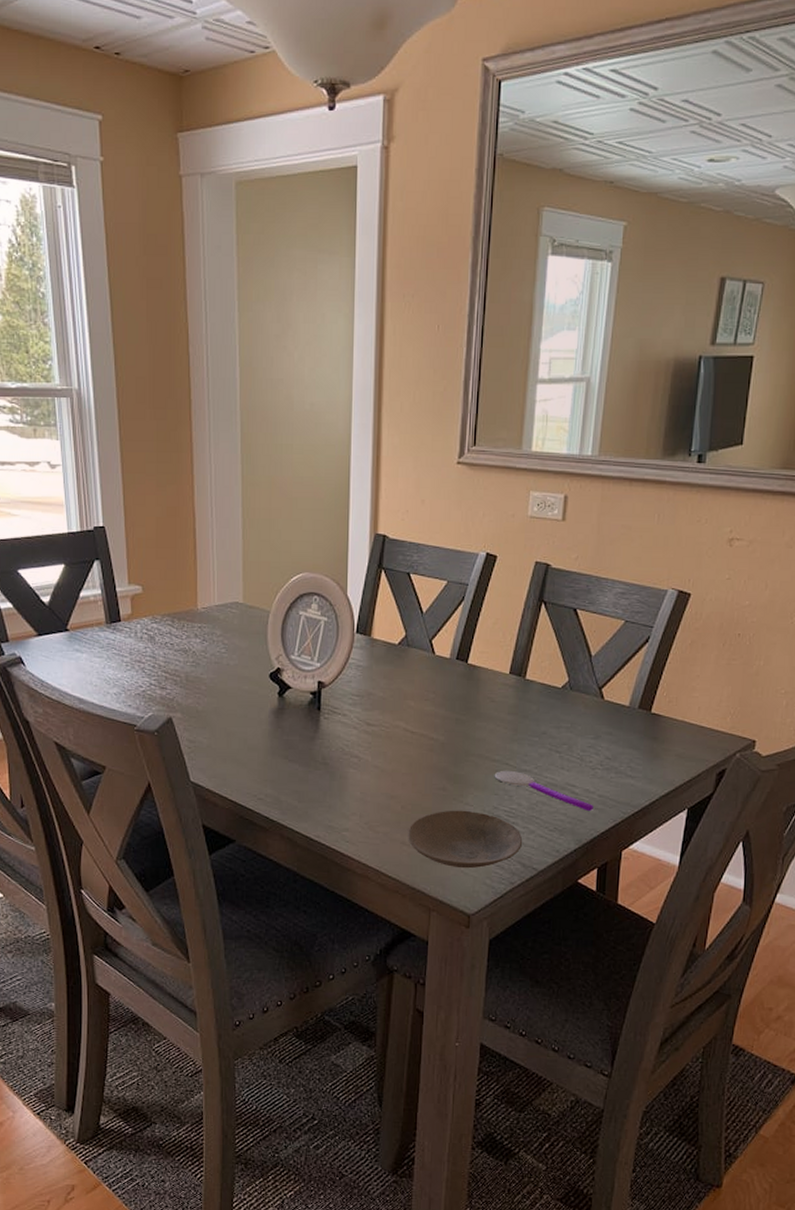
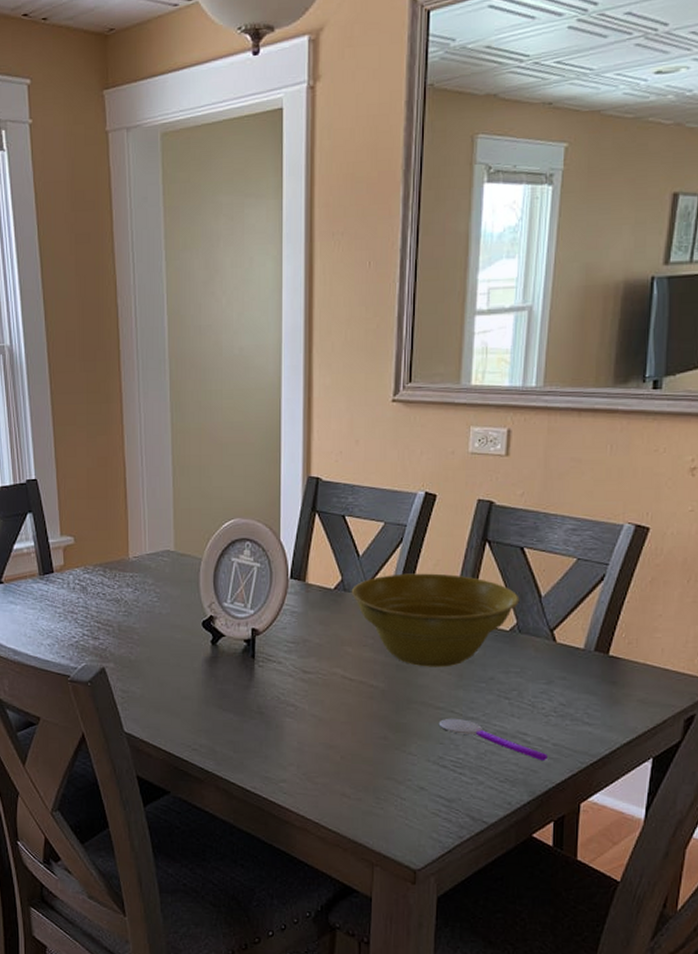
plate: present [408,810,523,869] -> none [348,760,471,822]
planter bowl: none [414,631,572,722] -> present [351,573,520,667]

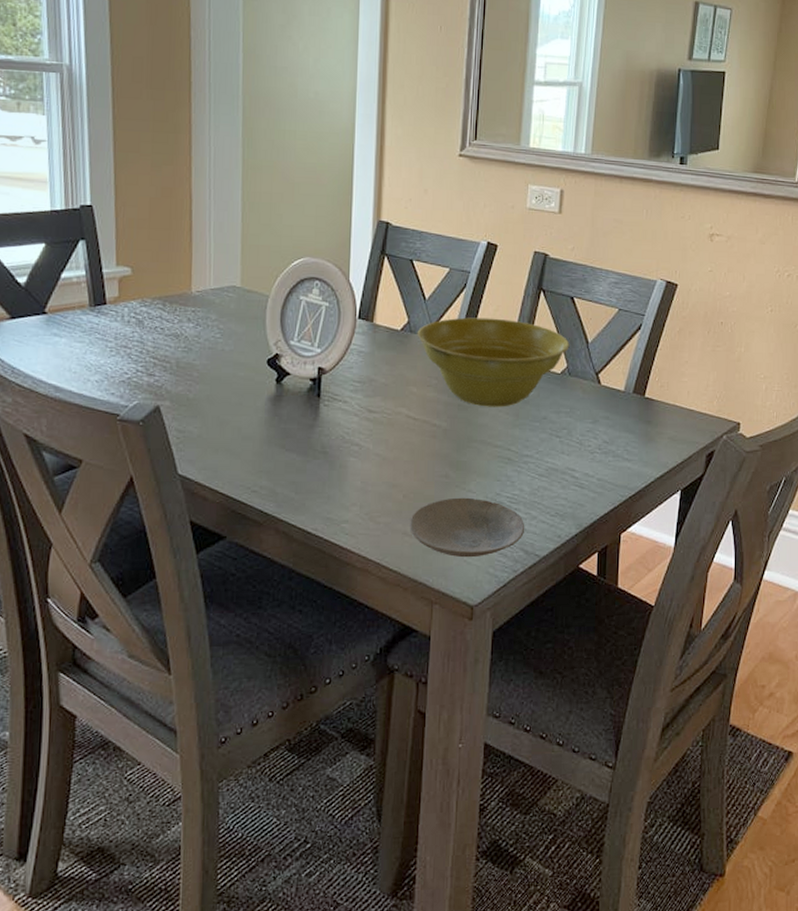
plate: none [348,760,471,822] -> present [410,497,525,558]
spoon: present [438,718,547,760] -> none [496,455,593,494]

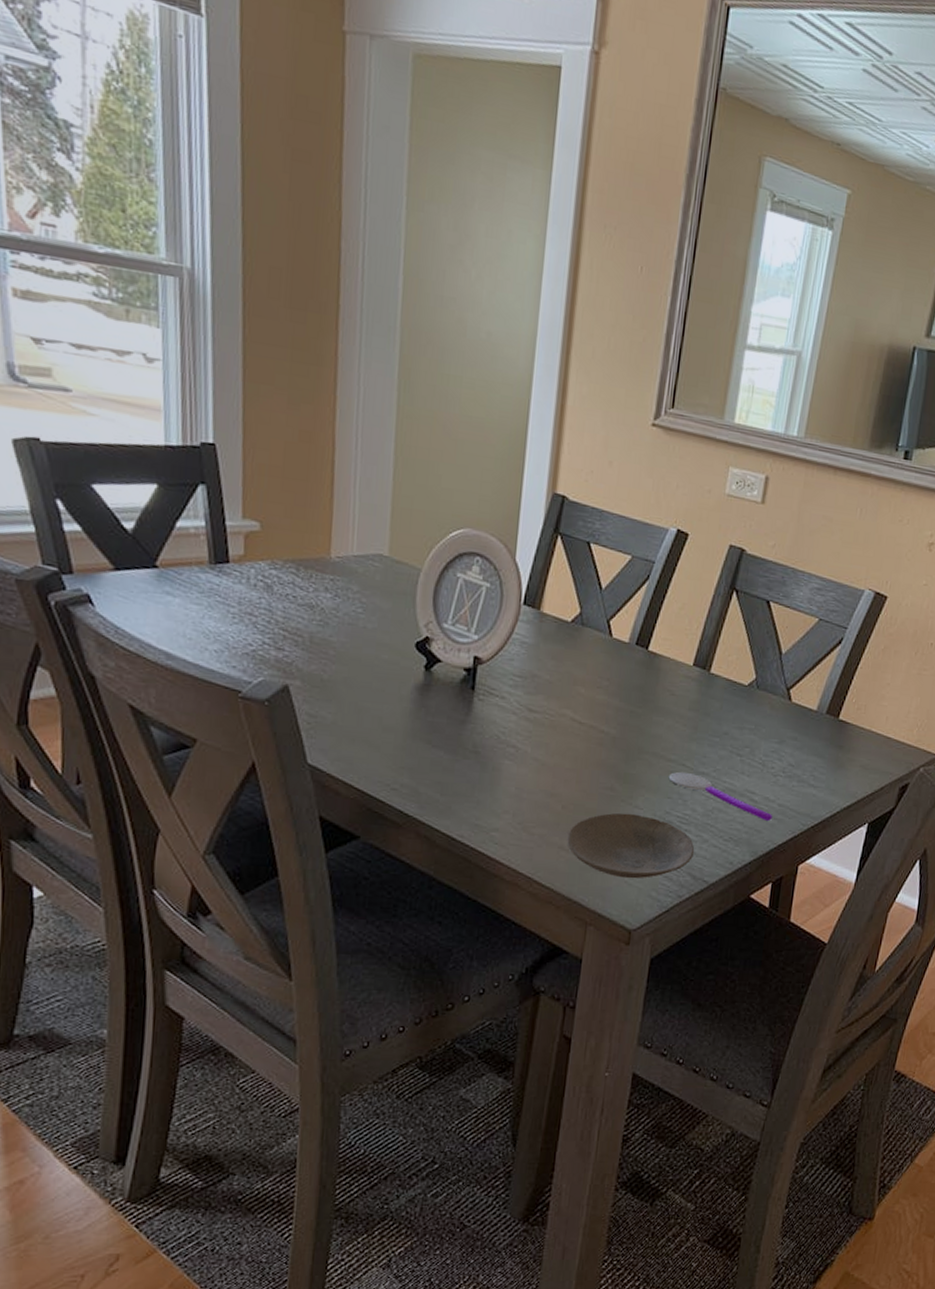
planter bowl: present [417,317,570,407] -> none [589,613,761,718]
spoon: none [496,455,593,494] -> present [668,771,772,821]

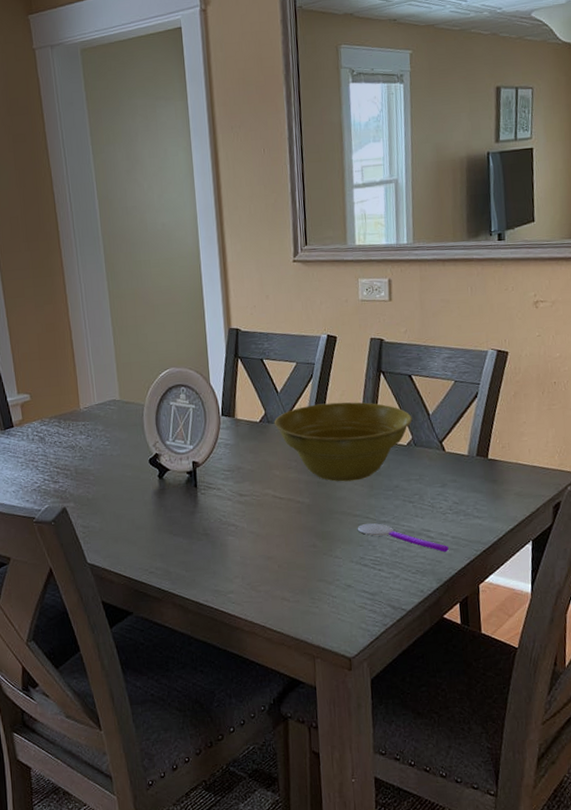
plate: present [567,813,695,879] -> none [286,562,390,617]
planter bowl: none [589,613,761,718] -> present [274,402,413,482]

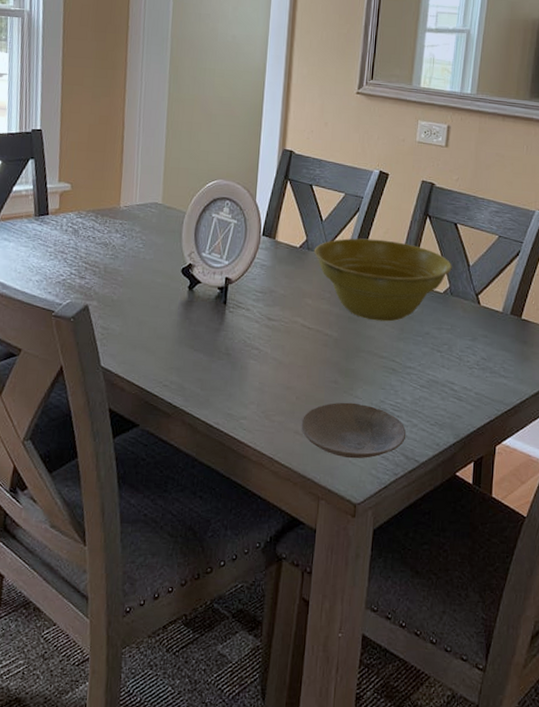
plate: none [286,562,390,617] -> present [301,402,407,459]
spoon: present [357,523,449,552] -> none [381,366,470,407]

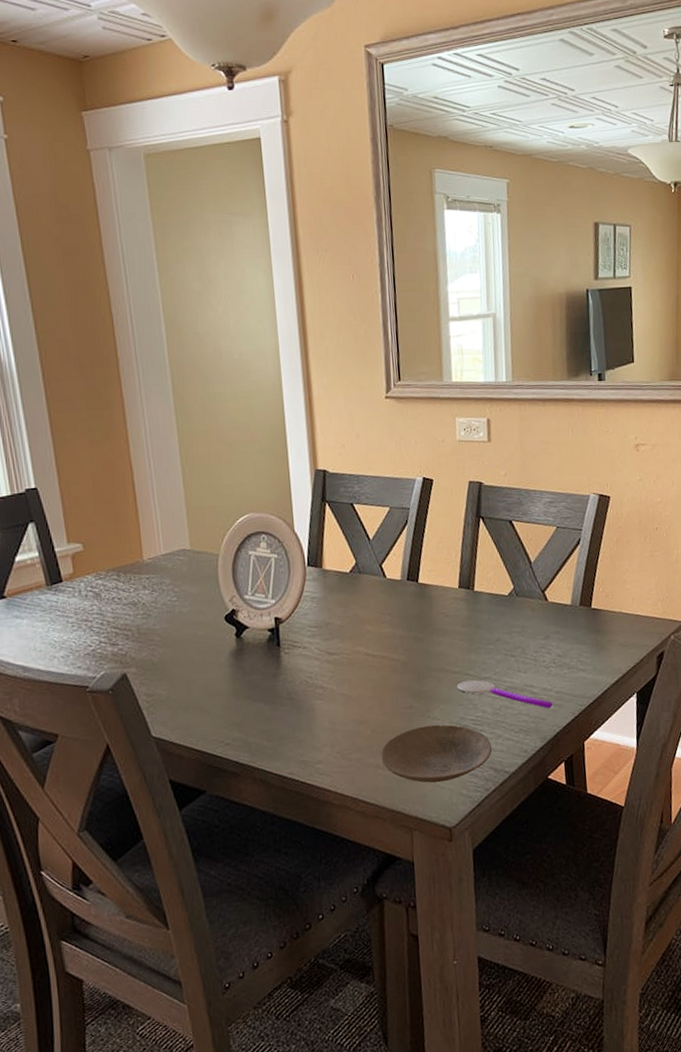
planter bowl: present [313,238,452,322] -> none [365,549,514,636]
spoon: none [381,366,470,407] -> present [456,680,553,708]

